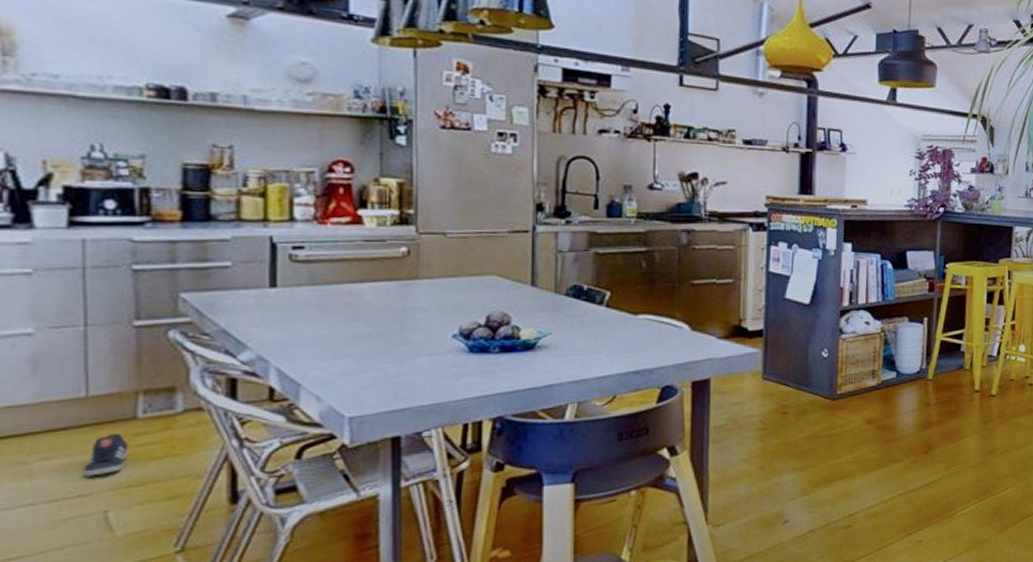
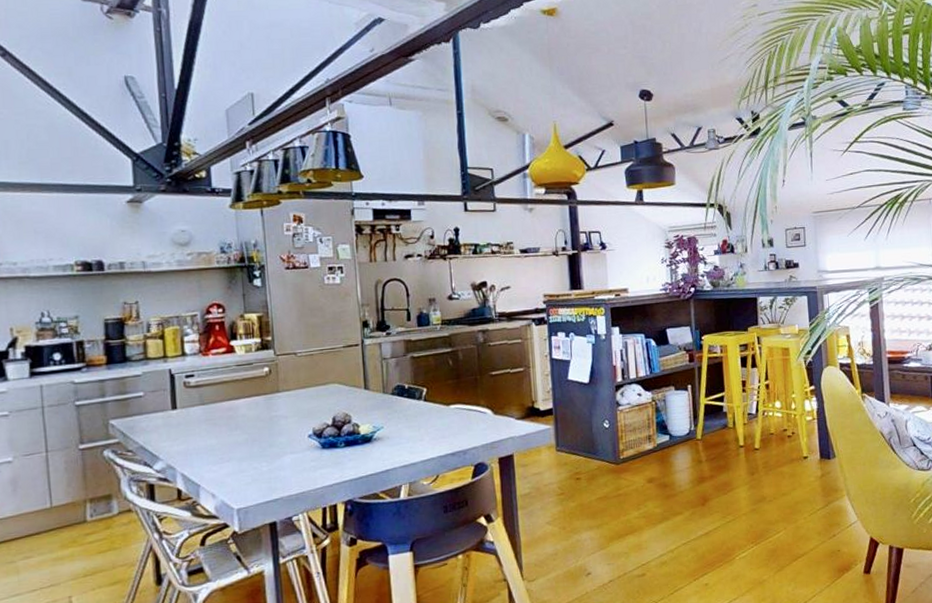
sneaker: present [84,434,128,477] -> none [52,535,82,570]

